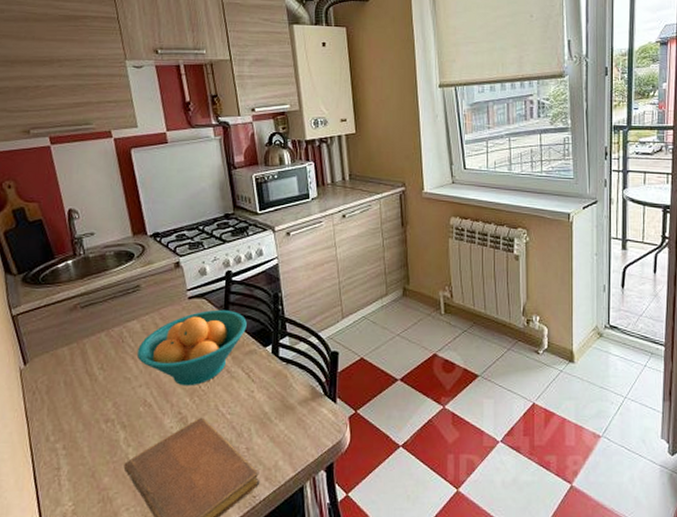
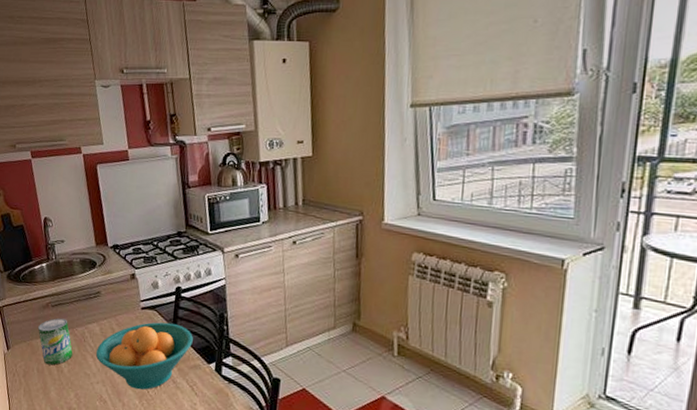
beverage can: none [63,319,110,375] -> present [37,318,73,366]

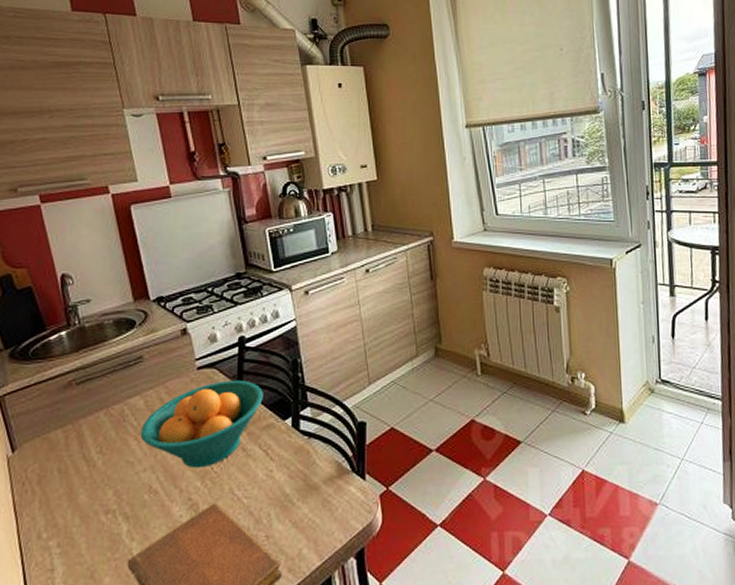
beverage can: present [37,318,73,366] -> none [56,397,109,461]

